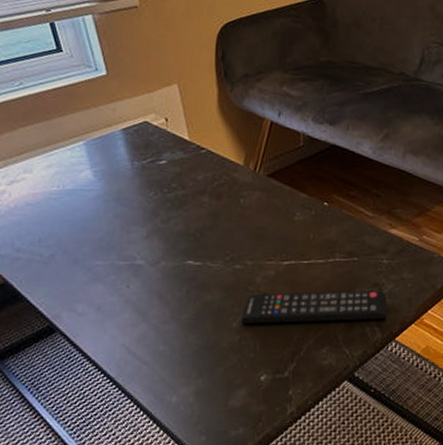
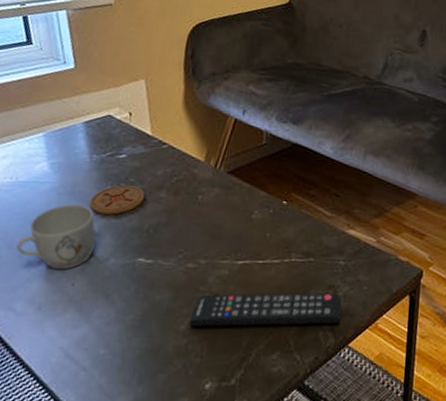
mug: none [70,210,146,273] -> present [16,204,97,270]
coaster: none [136,191,189,220] -> present [89,185,145,215]

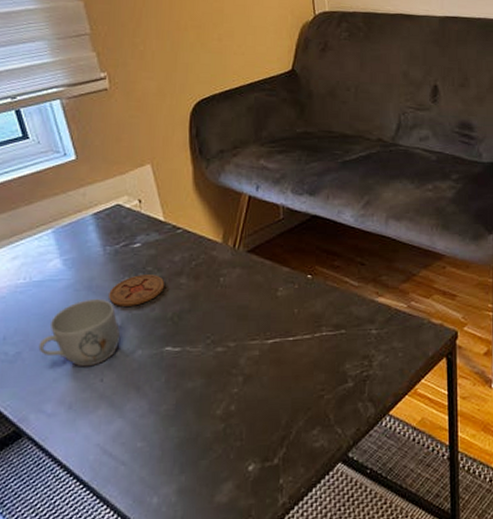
remote control: present [188,292,342,327] -> none [224,362,379,411]

